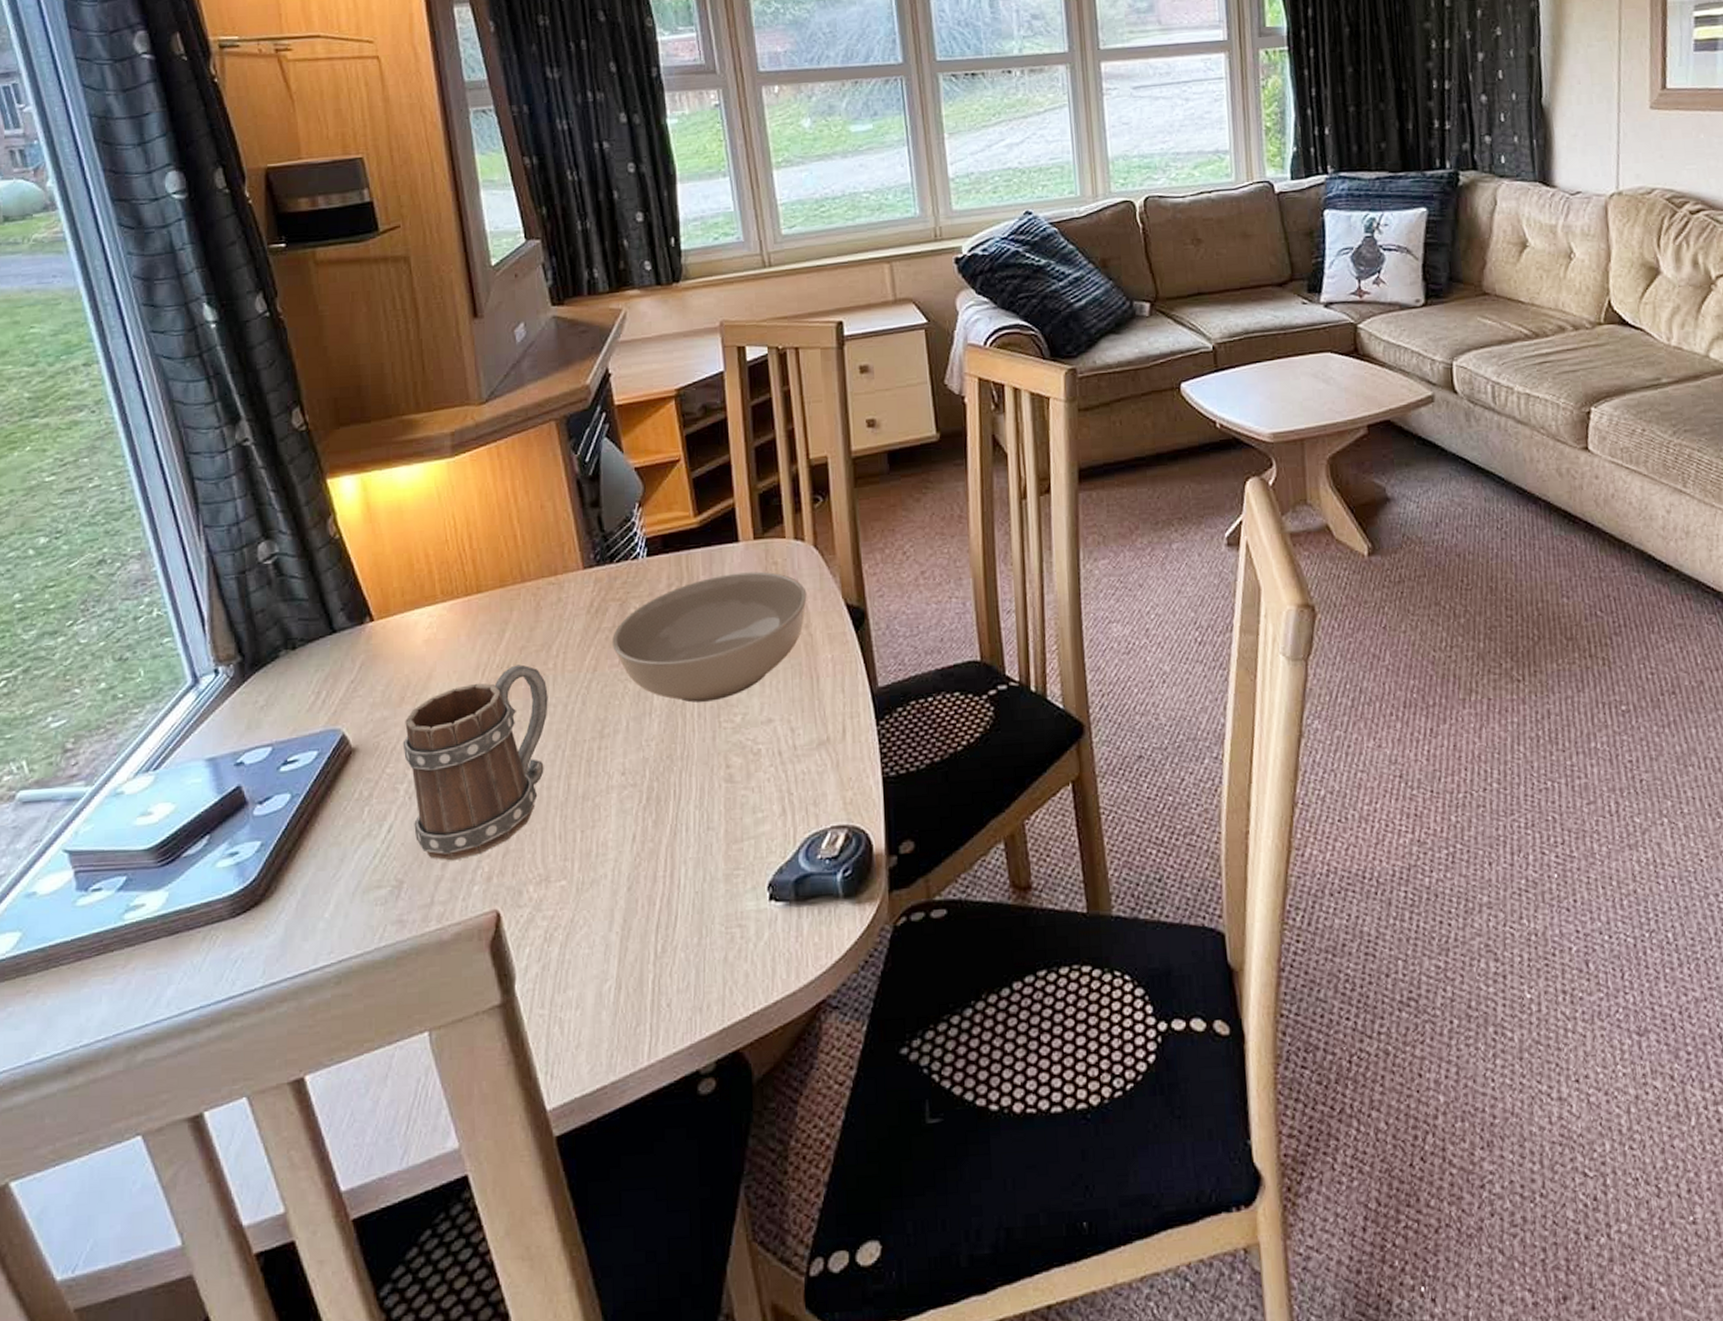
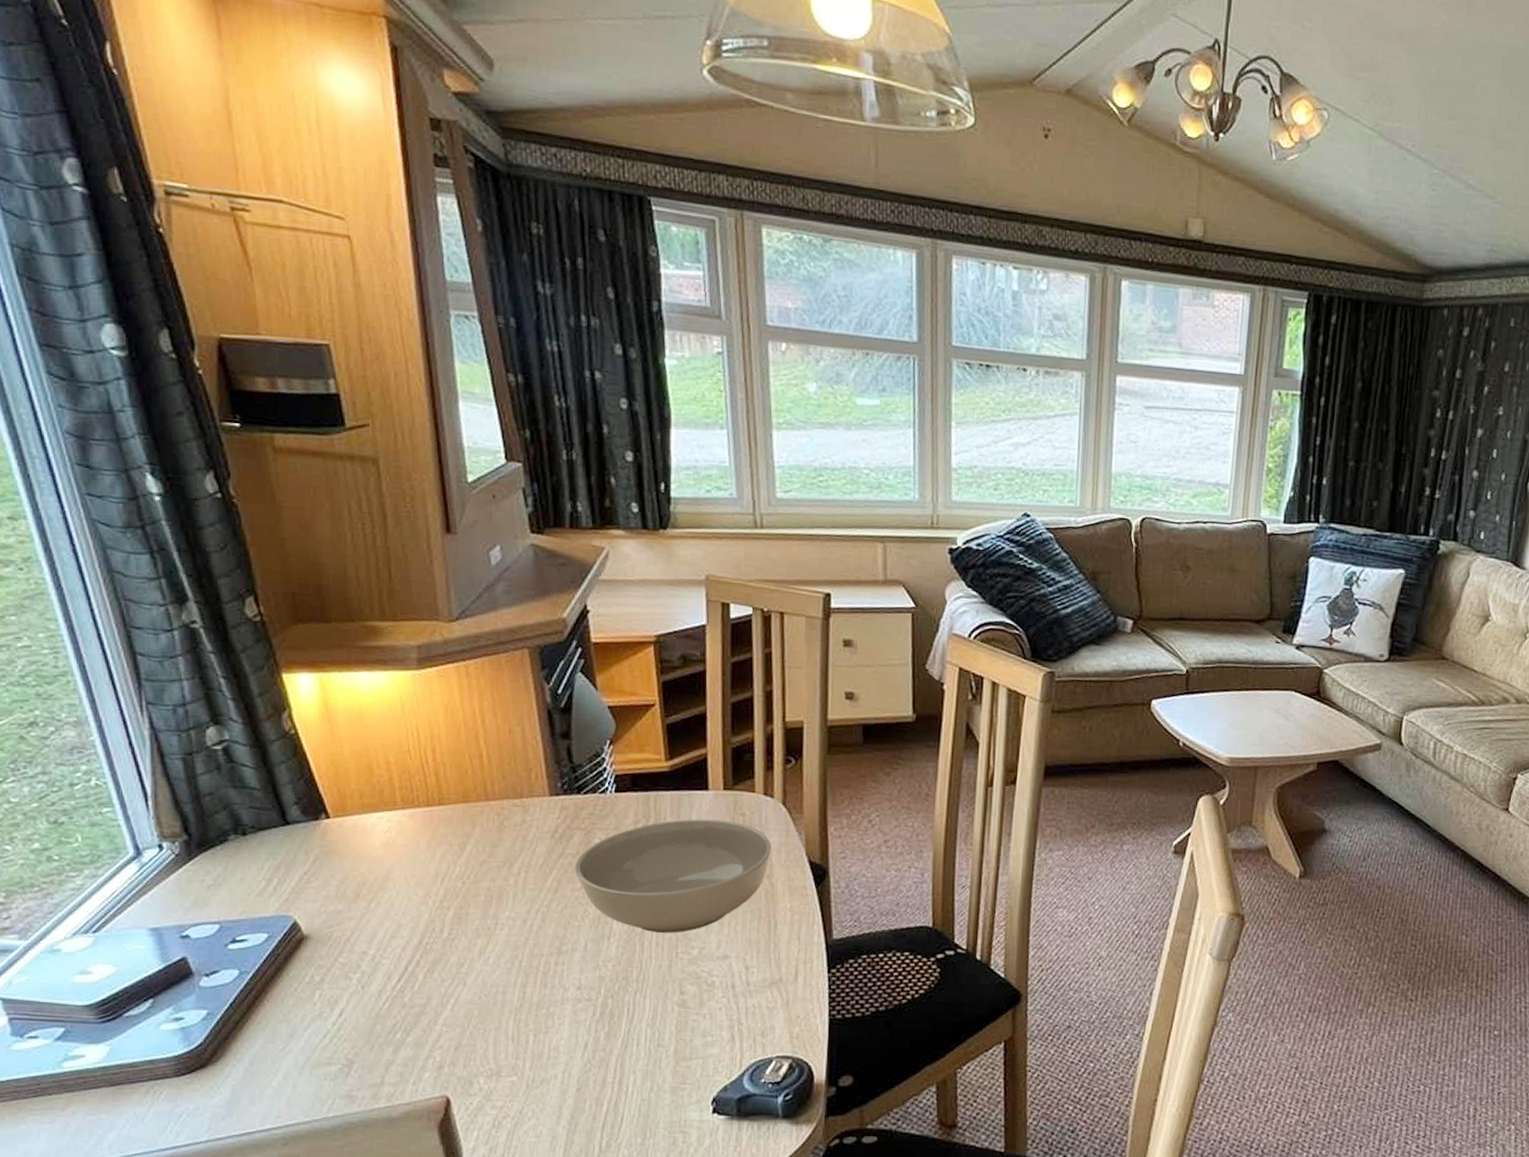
mug: present [402,664,548,861] -> none [356,877,508,1048]

